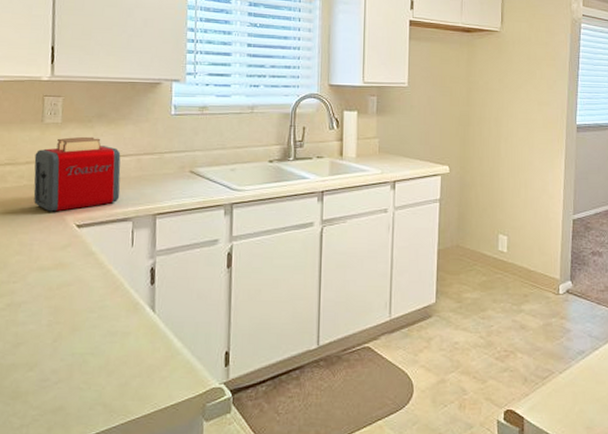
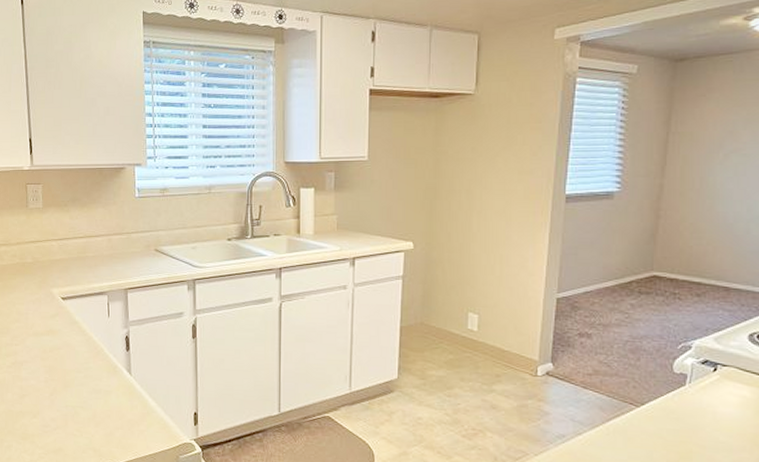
toaster: present [33,136,121,212] -> none [23,219,96,286]

